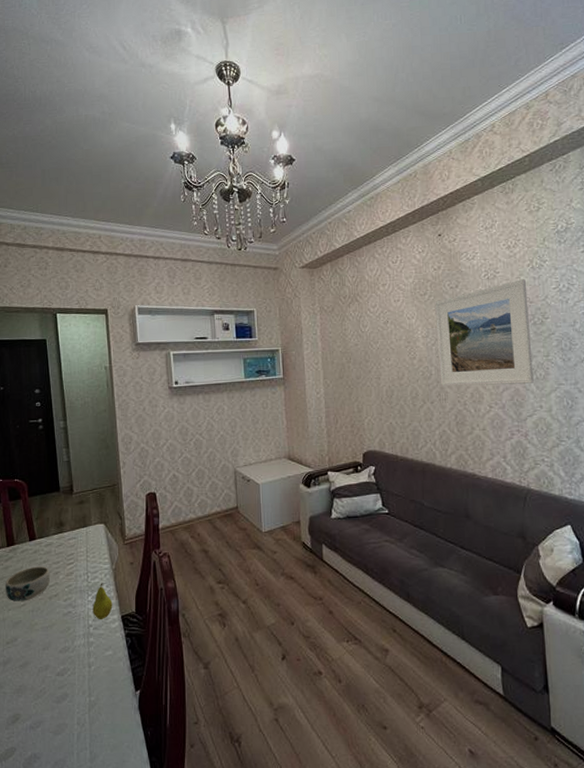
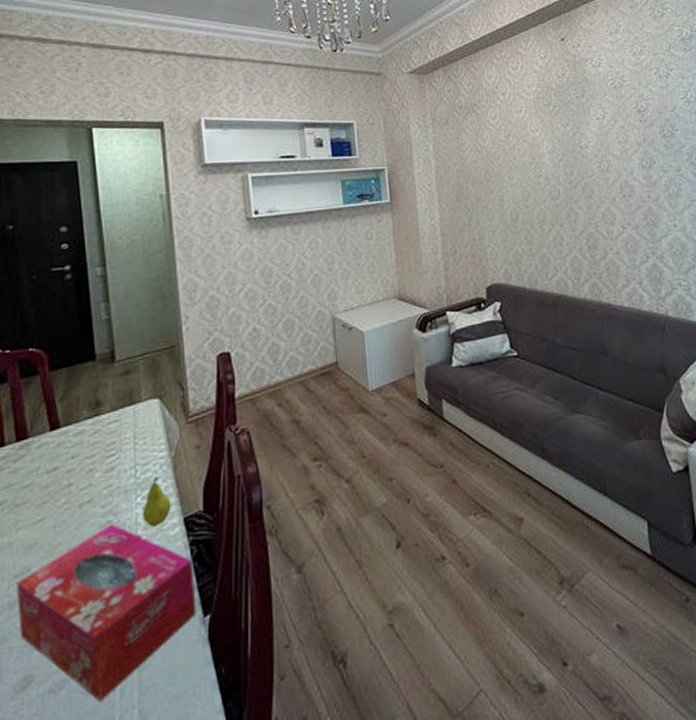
bowl: present [5,566,51,601] -> none [12,463,82,517]
tissue box: none [9,614,130,740] -> present [17,523,197,702]
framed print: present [435,279,534,387] -> none [560,88,667,207]

